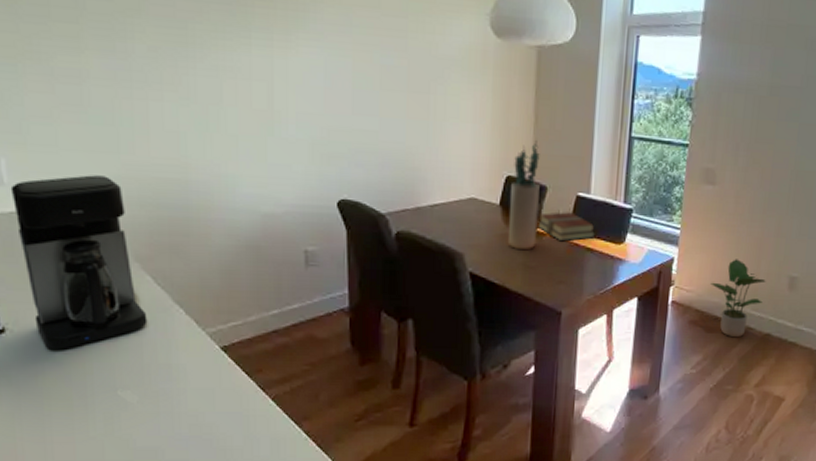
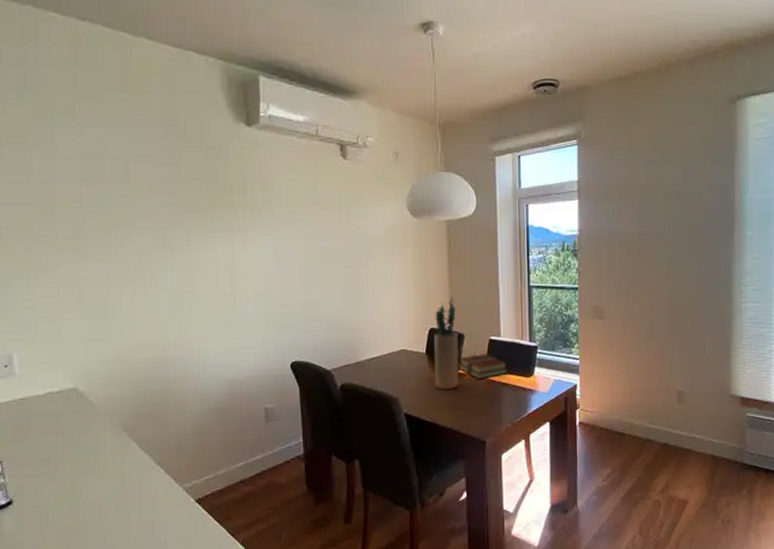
coffee maker: present [10,175,148,350] -> none [21,360,133,516]
potted plant: present [711,259,766,338] -> none [611,380,658,450]

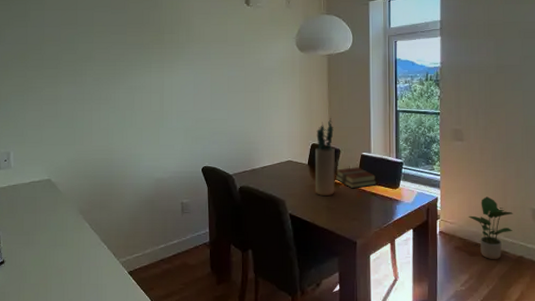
potted plant: none [611,380,658,450] -> present [469,197,513,260]

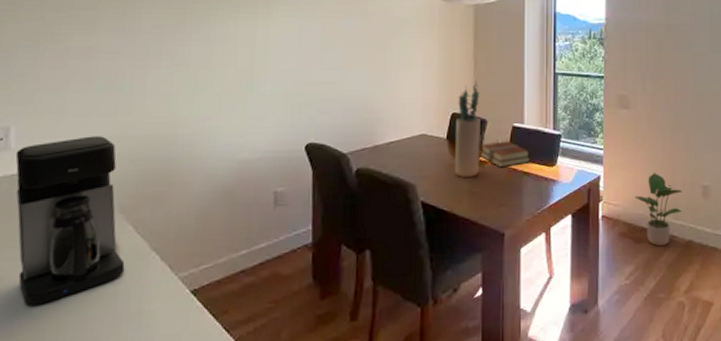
coffee maker: none [14,159,85,275] -> present [15,136,125,305]

